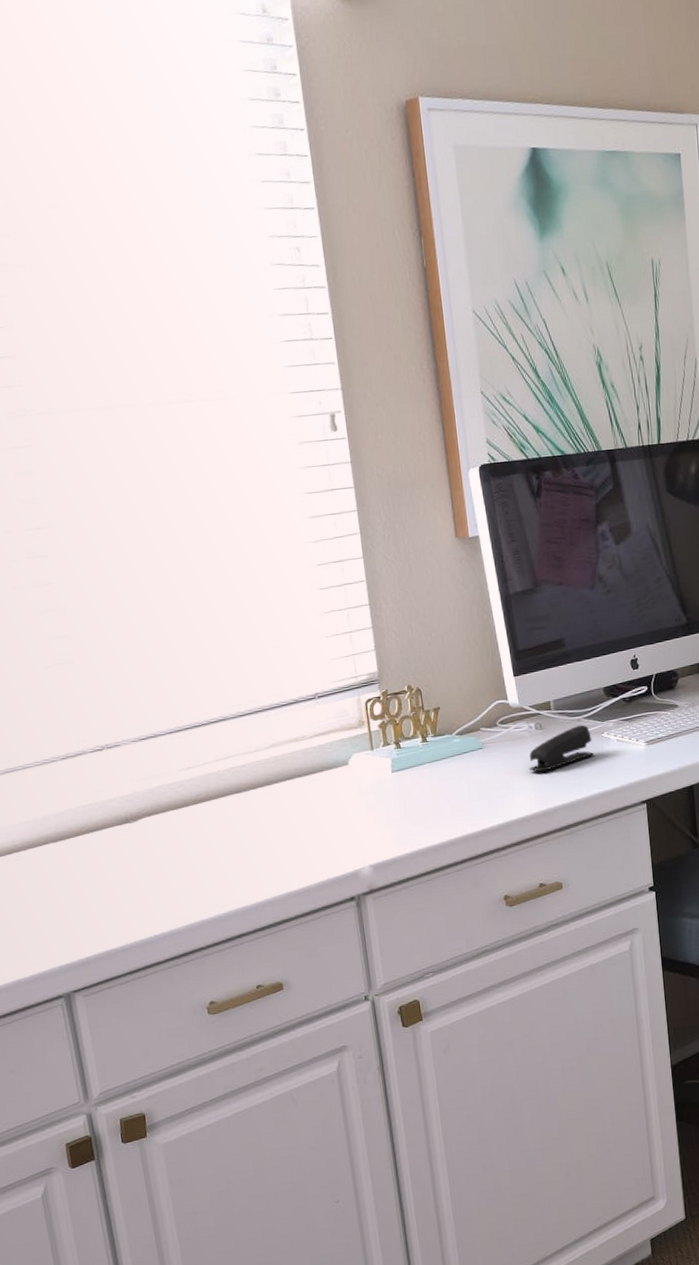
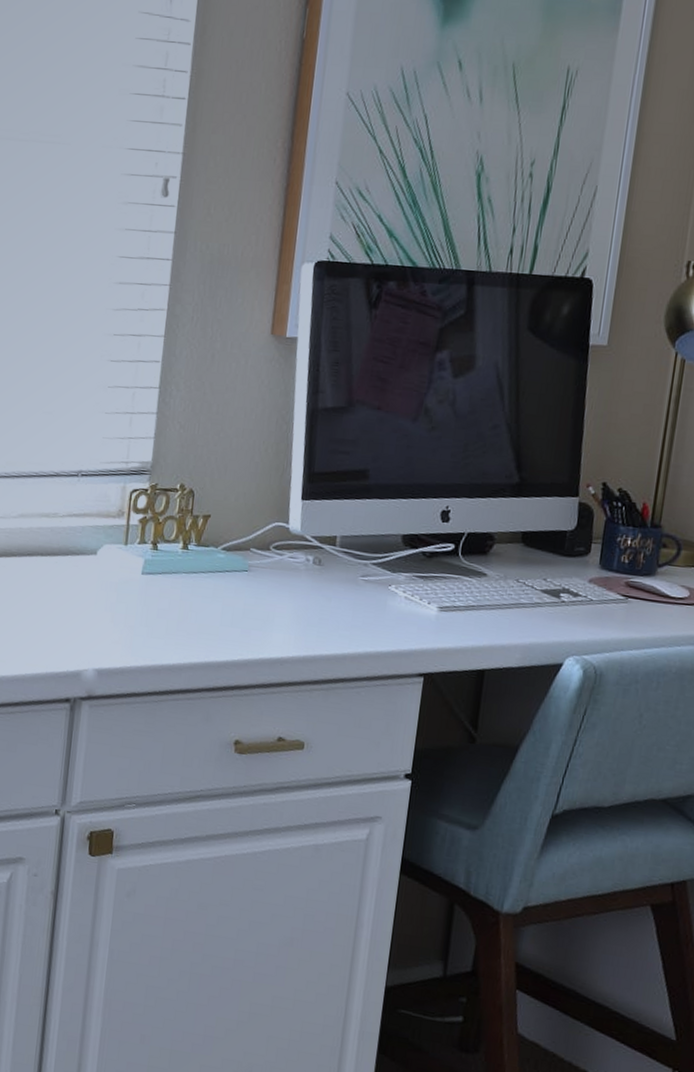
stapler: present [529,724,595,772] -> none [295,570,376,613]

